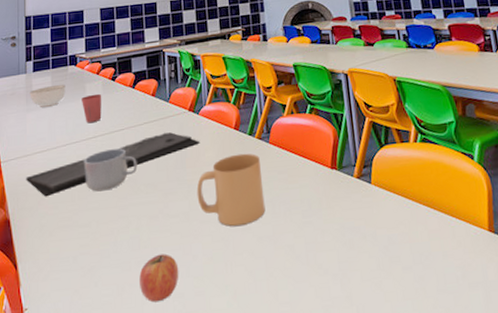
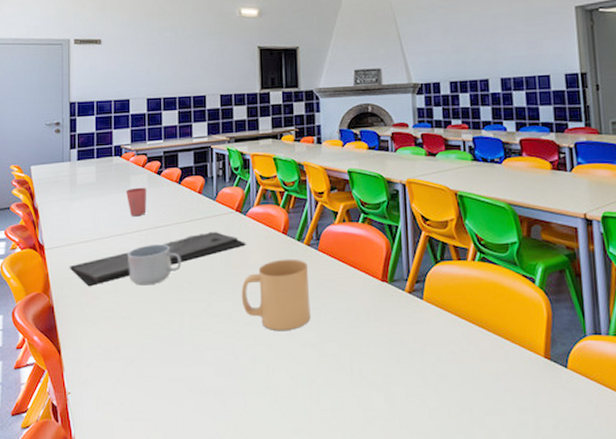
bowl: present [30,85,66,107] -> none [74,175,110,197]
apple: present [139,253,179,303] -> none [181,352,221,398]

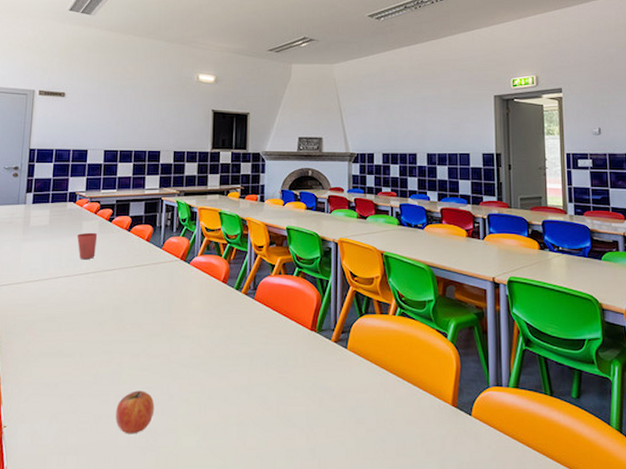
tray: present [69,231,246,286] -> none [15,277,187,323]
cup: present [128,244,182,286] -> none [73,287,125,325]
apple: none [181,352,221,398] -> present [116,390,155,434]
cup: present [241,258,311,330] -> none [179,306,244,372]

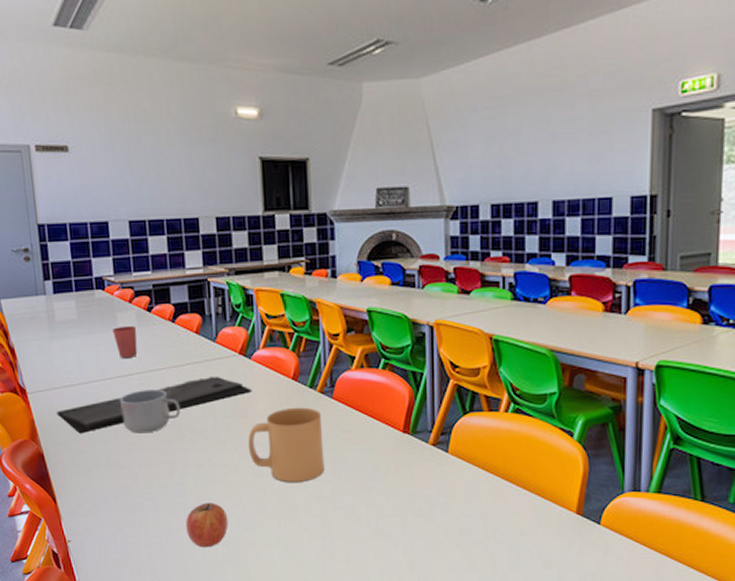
tray: none [15,277,187,323] -> present [56,376,251,433]
cup: none [73,287,125,325] -> present [120,390,181,433]
cup: none [179,306,244,372] -> present [247,407,325,482]

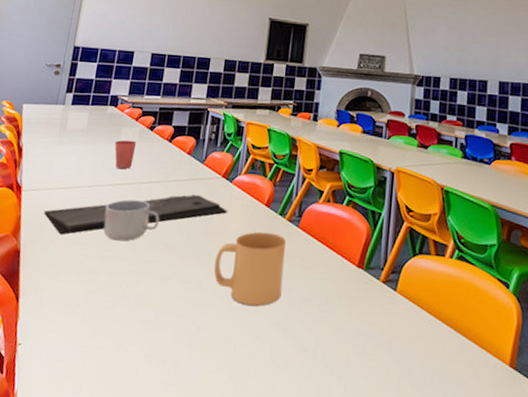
apple: present [186,503,229,548] -> none [138,317,182,366]

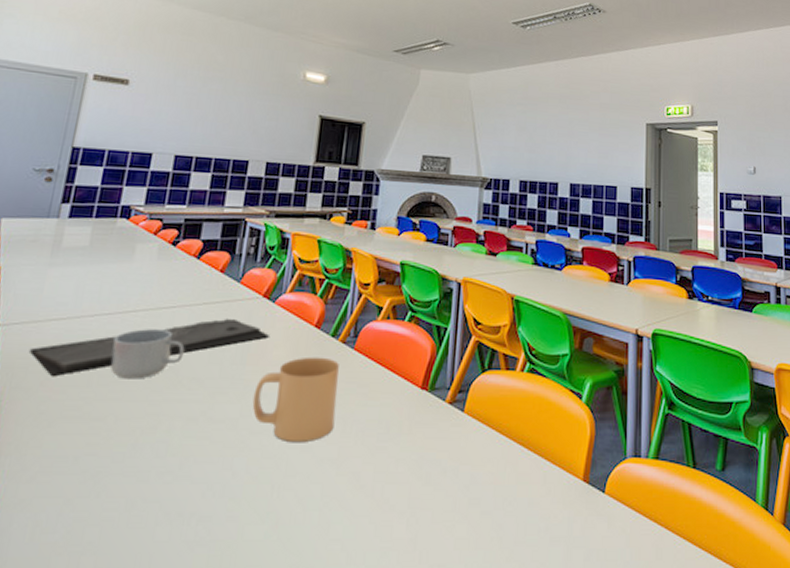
cup: present [114,140,137,169] -> none [126,258,156,292]

